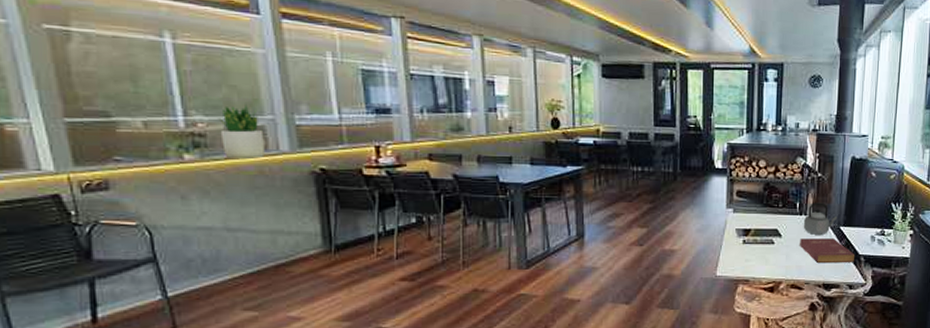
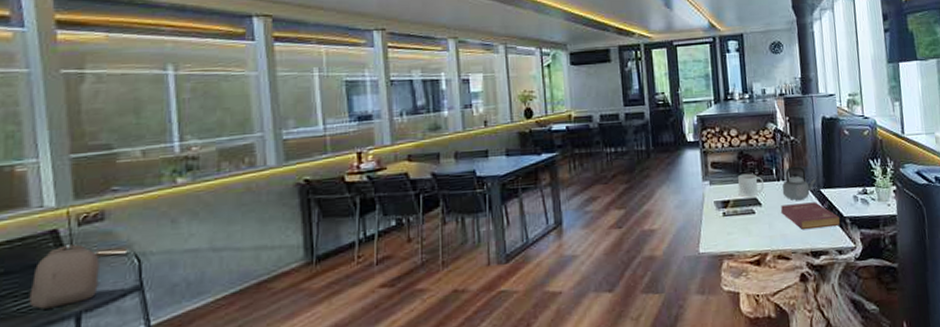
backpack: none [37,211,110,272] -> present [29,244,100,310]
planter: present [218,103,265,160] -> none [211,123,253,180]
mug: none [760,205,786,228] -> present [737,173,764,198]

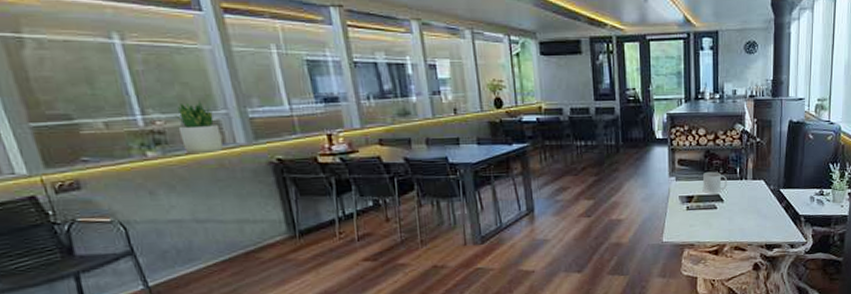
backpack: present [29,244,100,310] -> none [22,211,91,269]
planter: none [211,123,253,180] -> present [174,99,223,155]
book: present [781,202,840,229] -> none [742,200,796,225]
teapot: present [782,166,817,200] -> none [744,167,777,198]

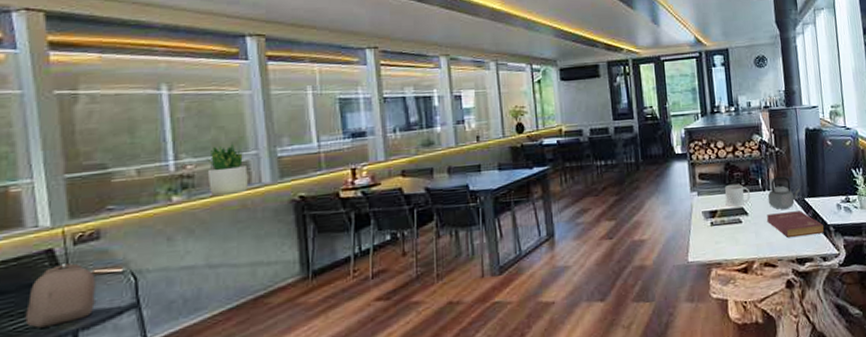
backpack: none [22,211,91,269] -> present [25,263,96,328]
book: none [742,200,796,225] -> present [767,211,824,237]
teapot: none [744,167,777,198] -> present [767,176,801,209]

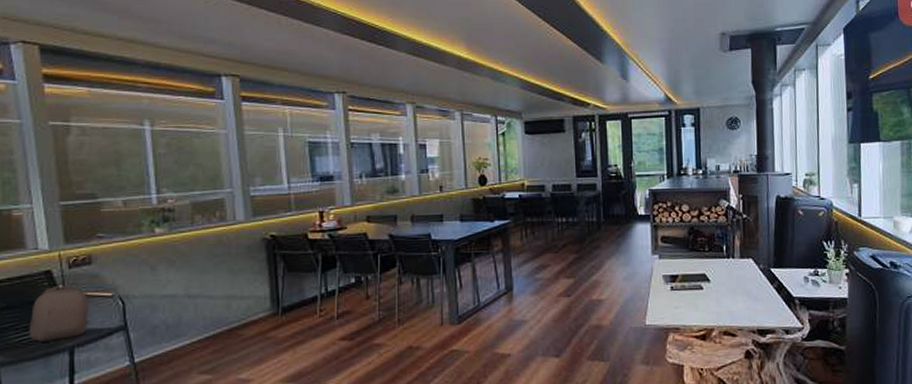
planter: present [205,141,248,197] -> none [185,179,223,231]
mug: present [724,184,750,208] -> none [686,249,713,273]
teapot: present [767,176,801,209] -> none [731,244,767,278]
book: present [767,211,824,237] -> none [729,281,789,307]

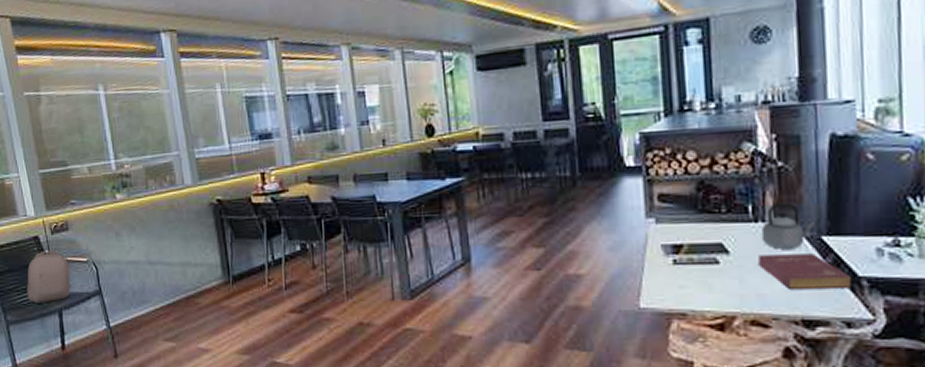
book: none [729,281,789,307] -> present [758,253,852,289]
teapot: none [731,244,767,278] -> present [761,203,816,249]

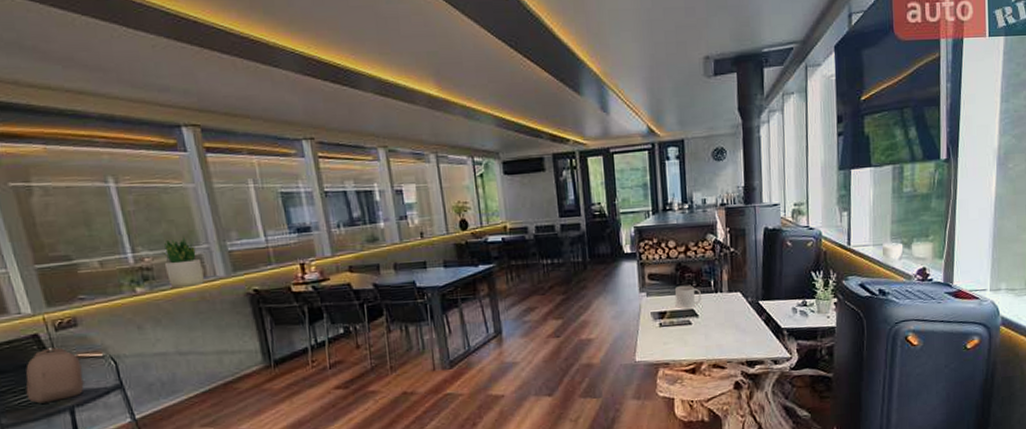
planter: none [138,142,174,197] -> present [161,235,204,289]
mug: none [694,210,734,243] -> present [674,285,701,309]
book: present [758,253,852,289] -> none [718,313,778,340]
teapot: present [761,203,816,249] -> none [719,278,755,312]

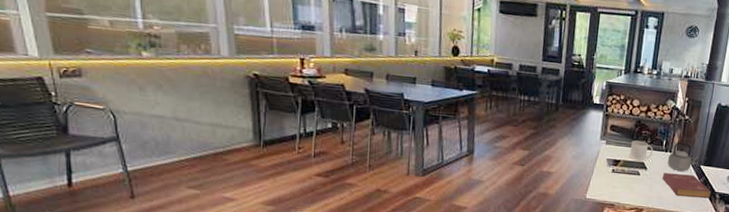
backpack: present [25,347,84,404] -> none [25,92,82,142]
planter: present [161,235,204,289] -> none [170,11,208,61]
book: none [718,313,778,340] -> present [662,173,712,198]
teapot: none [719,278,755,312] -> present [667,142,699,171]

